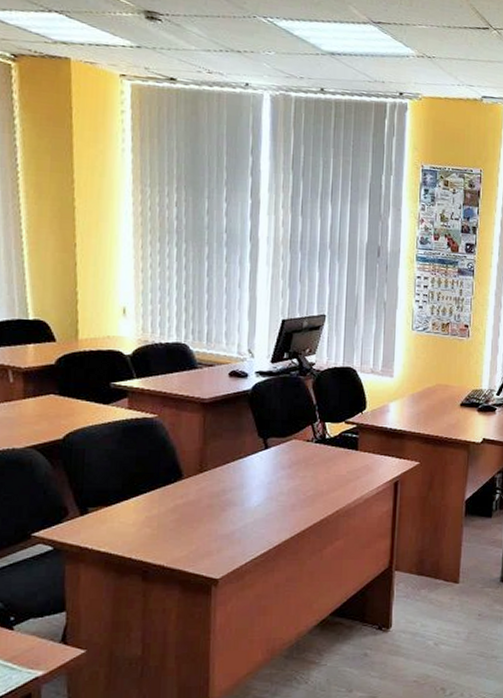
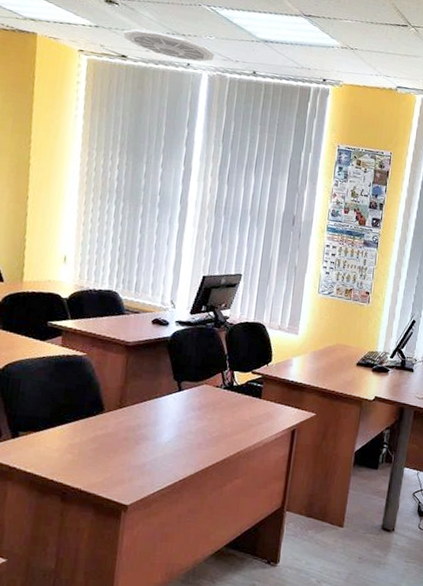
ceiling vent: none [170,47,275,81] -> present [123,28,214,62]

